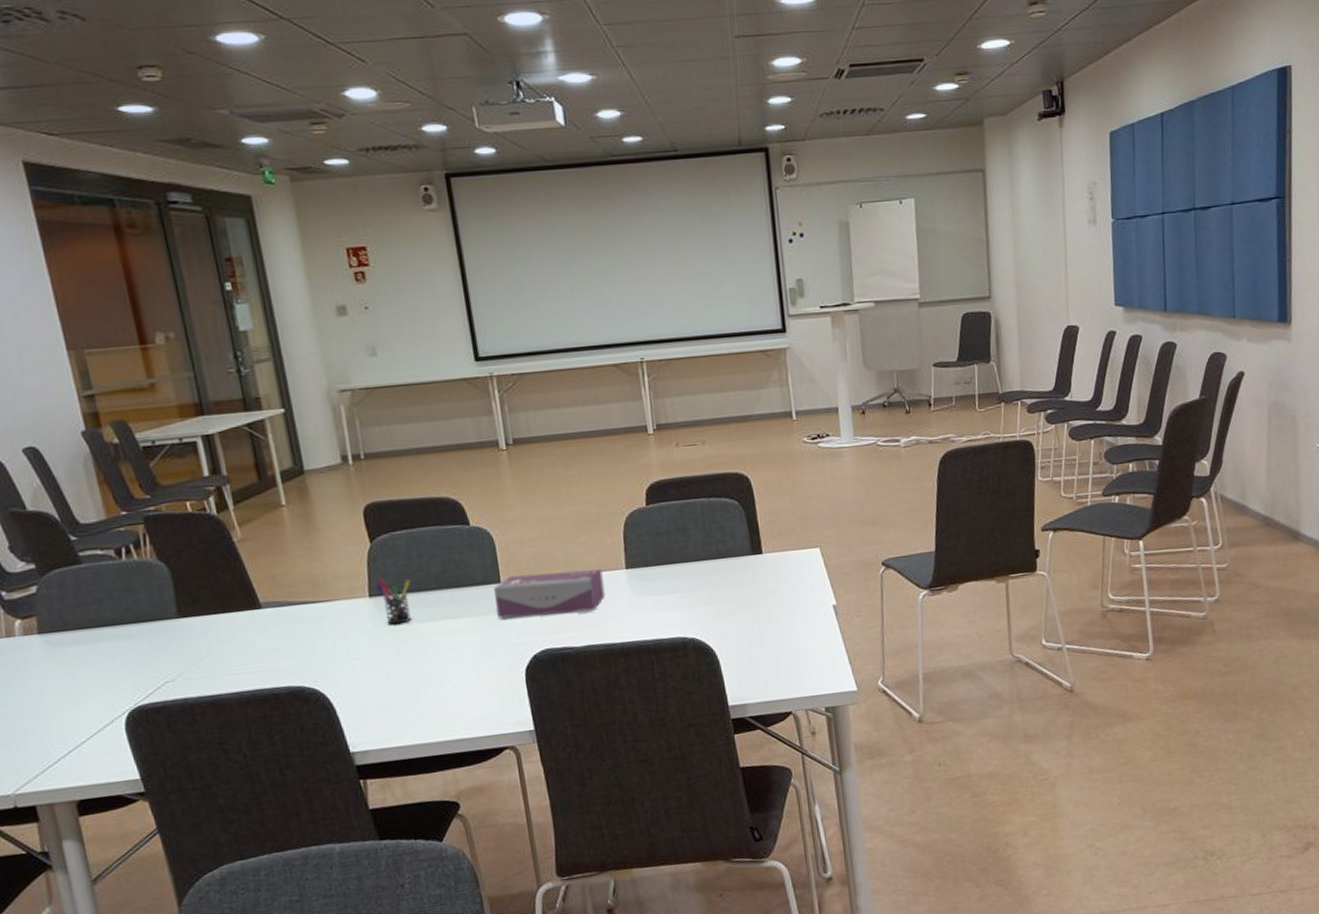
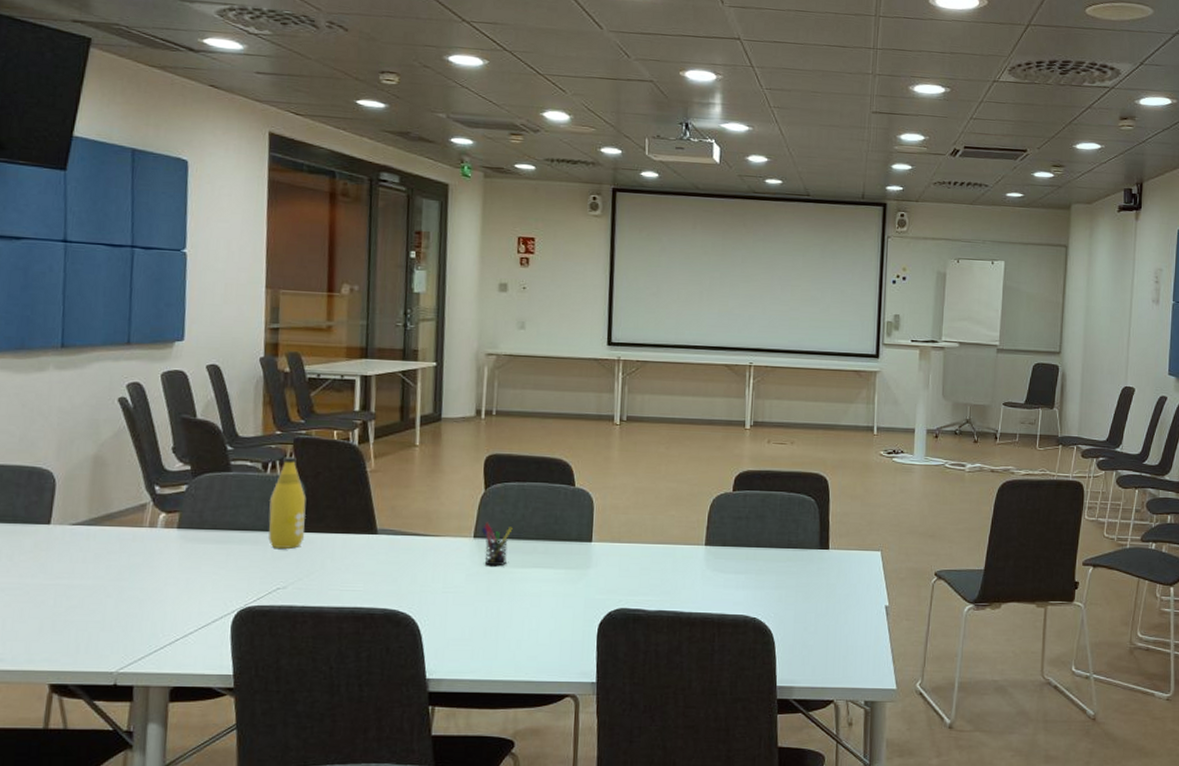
bottle: none [132,537,183,640] -> present [268,457,307,549]
tissue box: present [494,569,605,619] -> none [583,537,684,580]

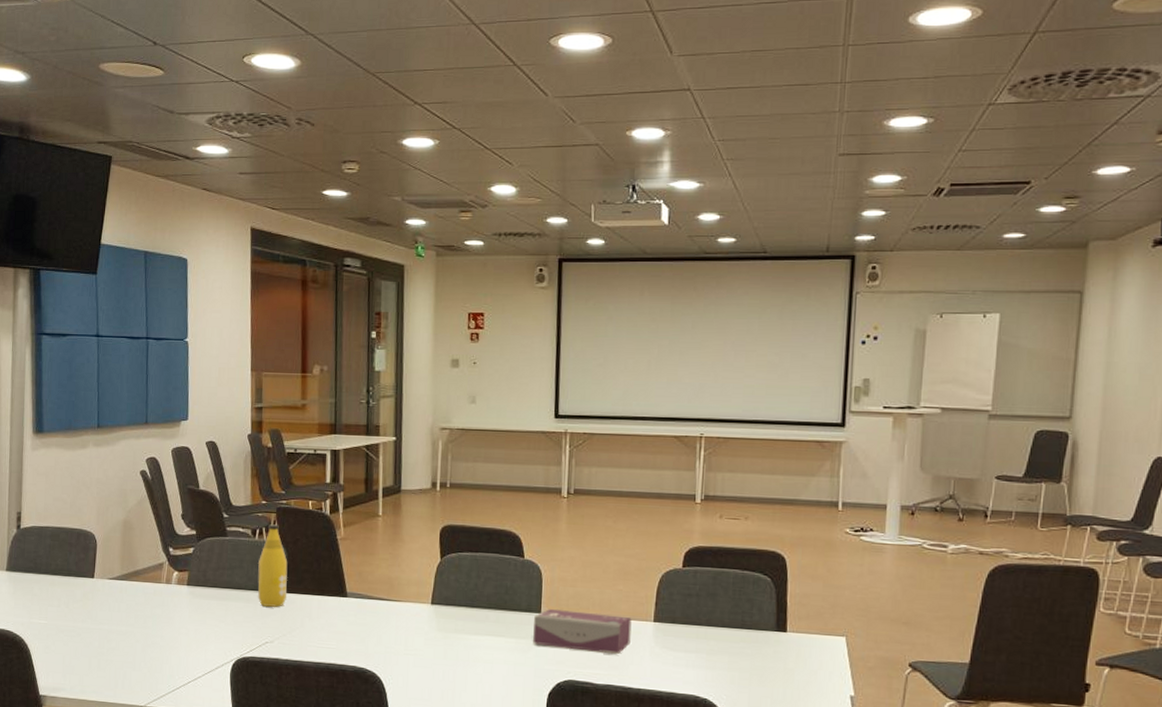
pen holder: present [481,523,513,567] -> none [438,591,466,633]
tissue box: none [583,537,684,580] -> present [533,609,632,655]

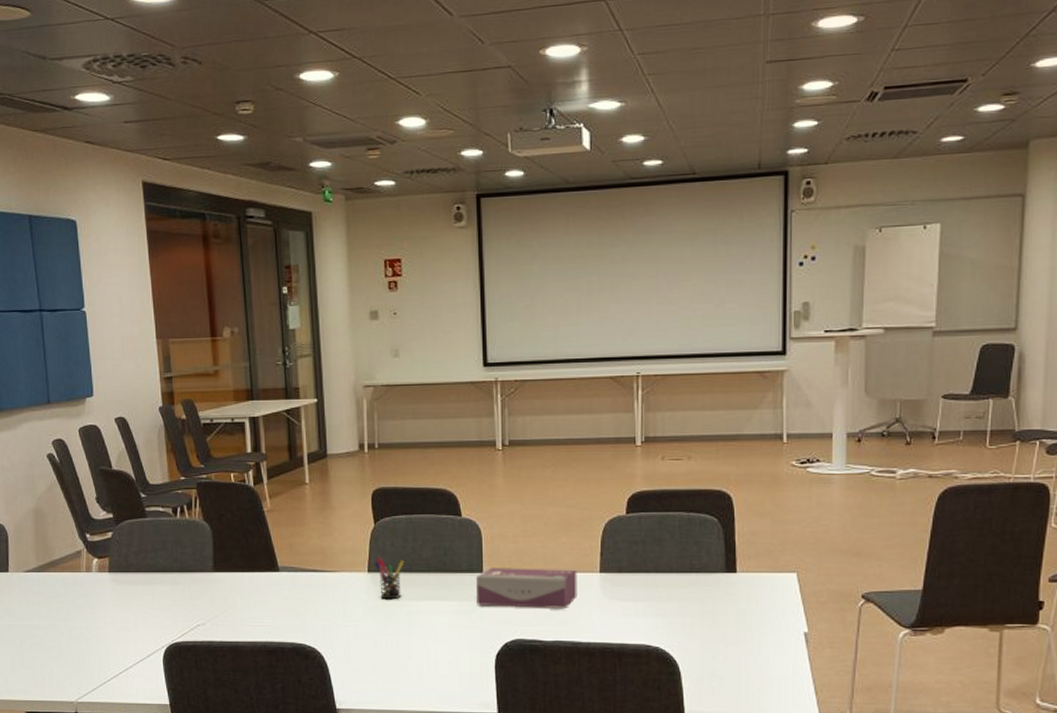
bottle: present [258,524,288,607] -> none [182,501,216,588]
pen holder: none [438,591,466,633] -> present [374,557,404,600]

